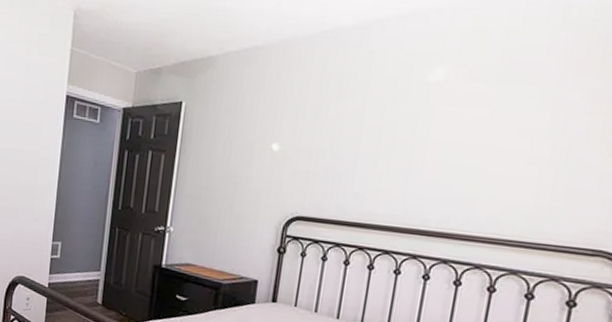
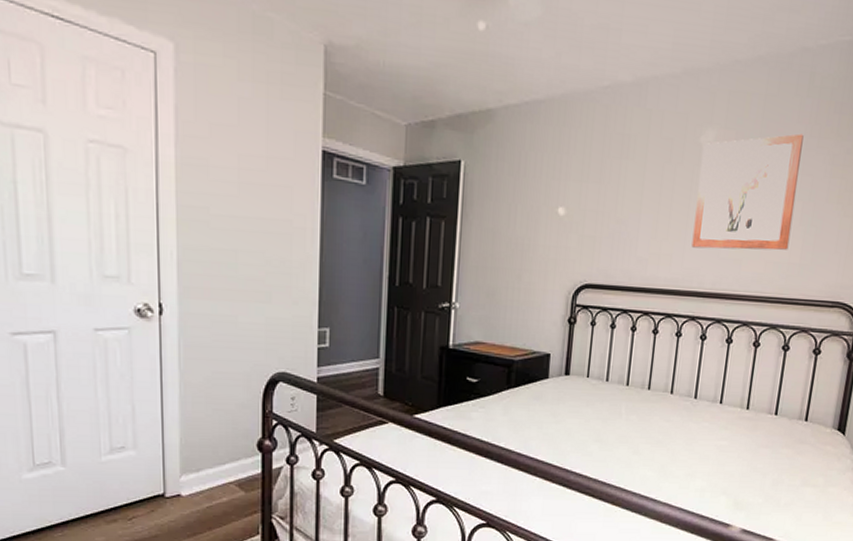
wall art: none [415,68,556,191] -> present [691,133,804,251]

